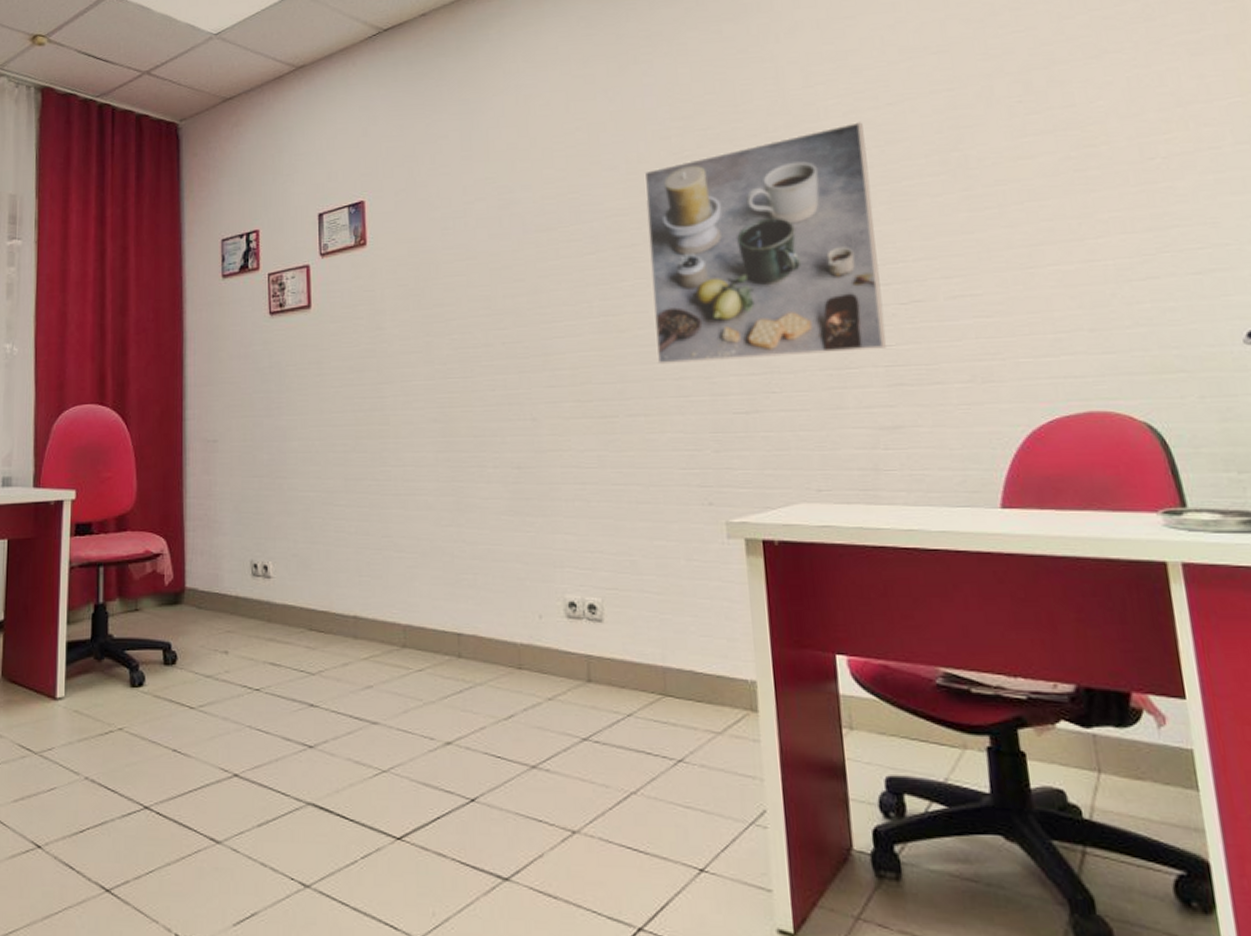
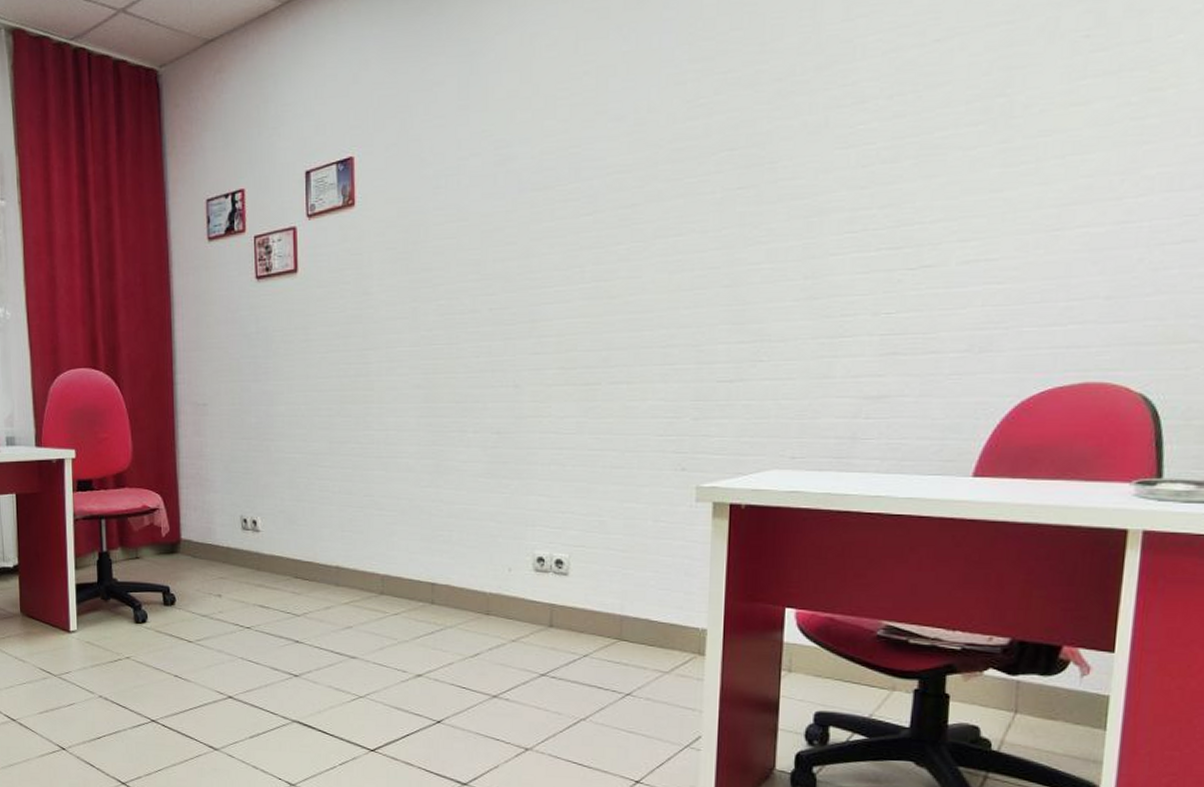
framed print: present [644,122,886,365] -> none [646,62,903,332]

